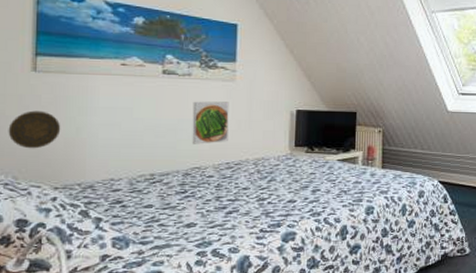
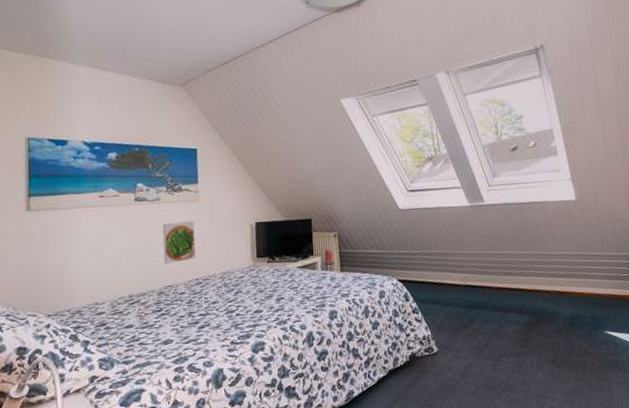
decorative plate: present [8,110,61,149] -> none [8,245,52,281]

